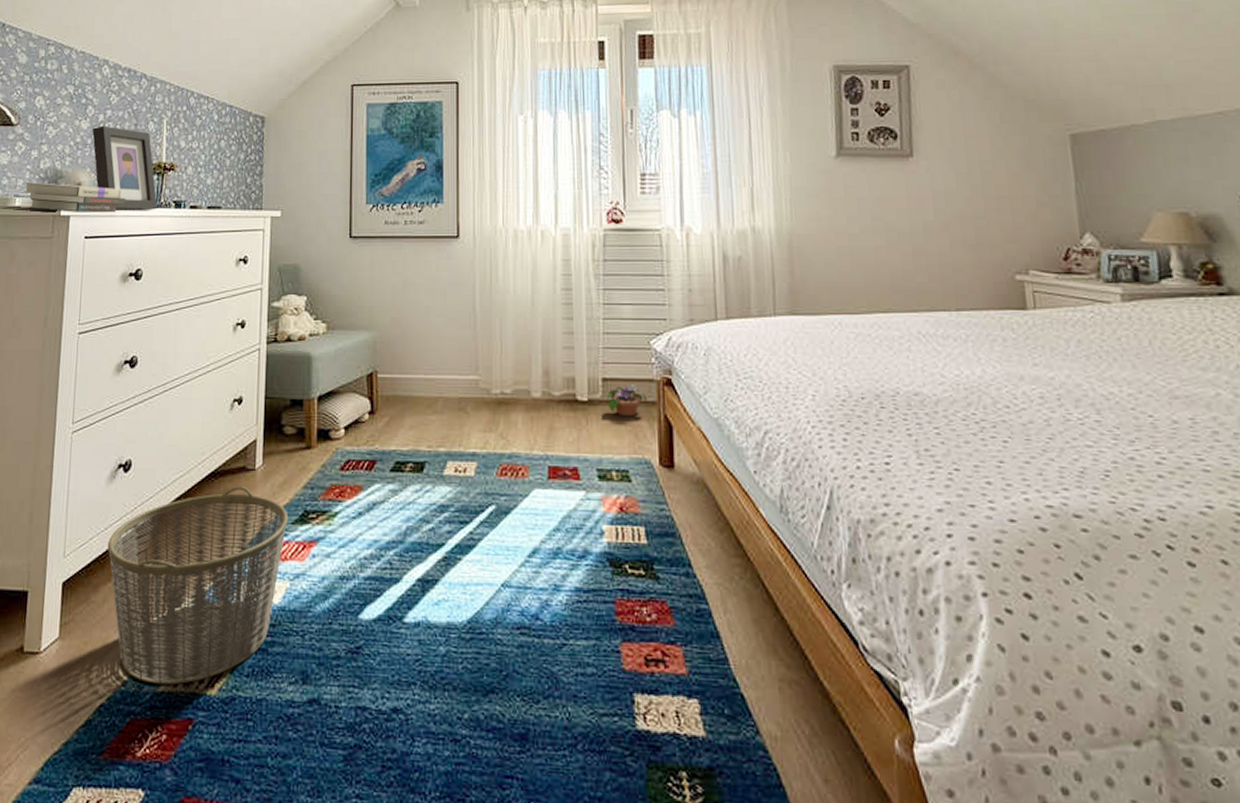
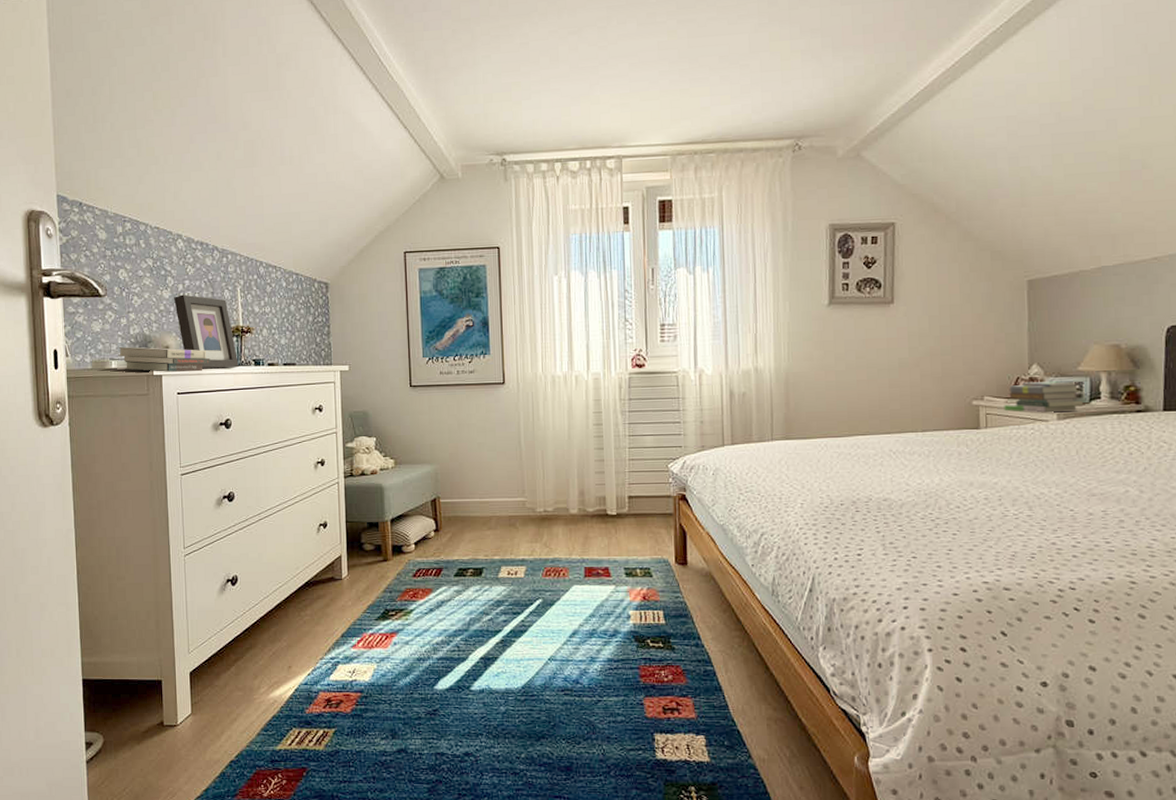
basket: present [107,485,289,685] -> none [224,592,373,744]
potted flower: present [606,383,647,417] -> none [631,499,665,526]
books: none [1054,255,1151,293] -> present [1004,381,1083,413]

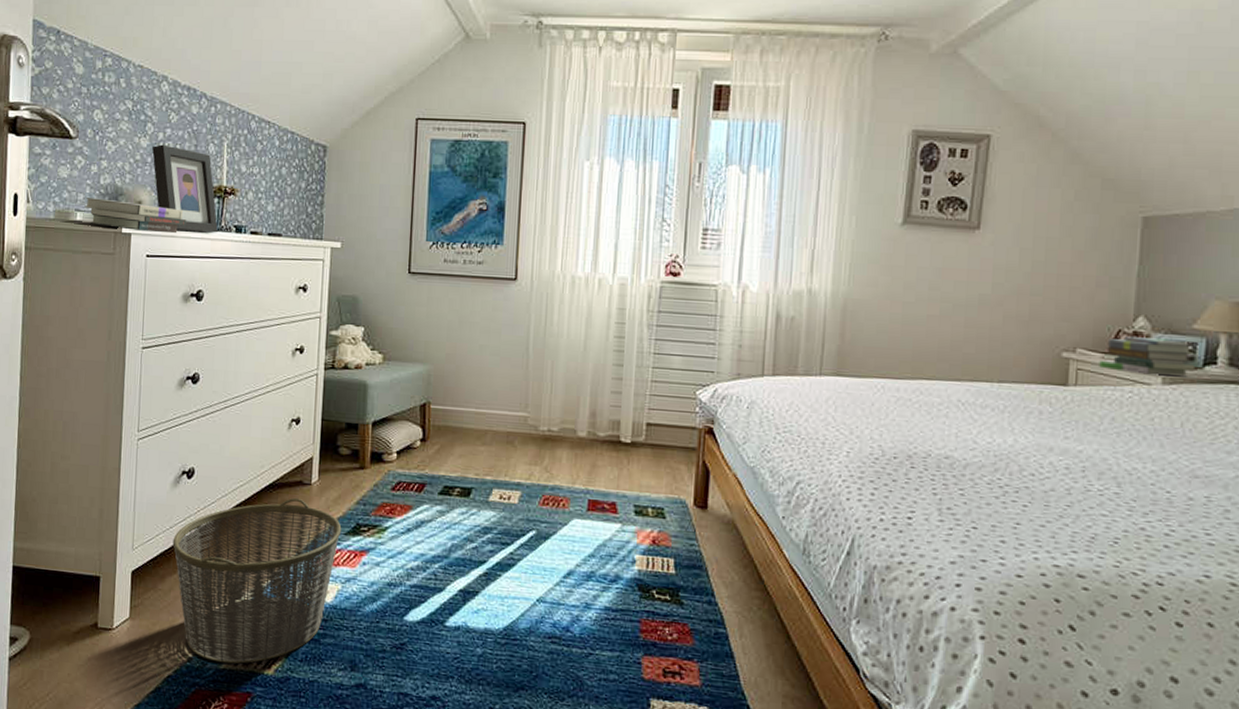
basket: none [224,592,373,744] -> present [172,497,342,664]

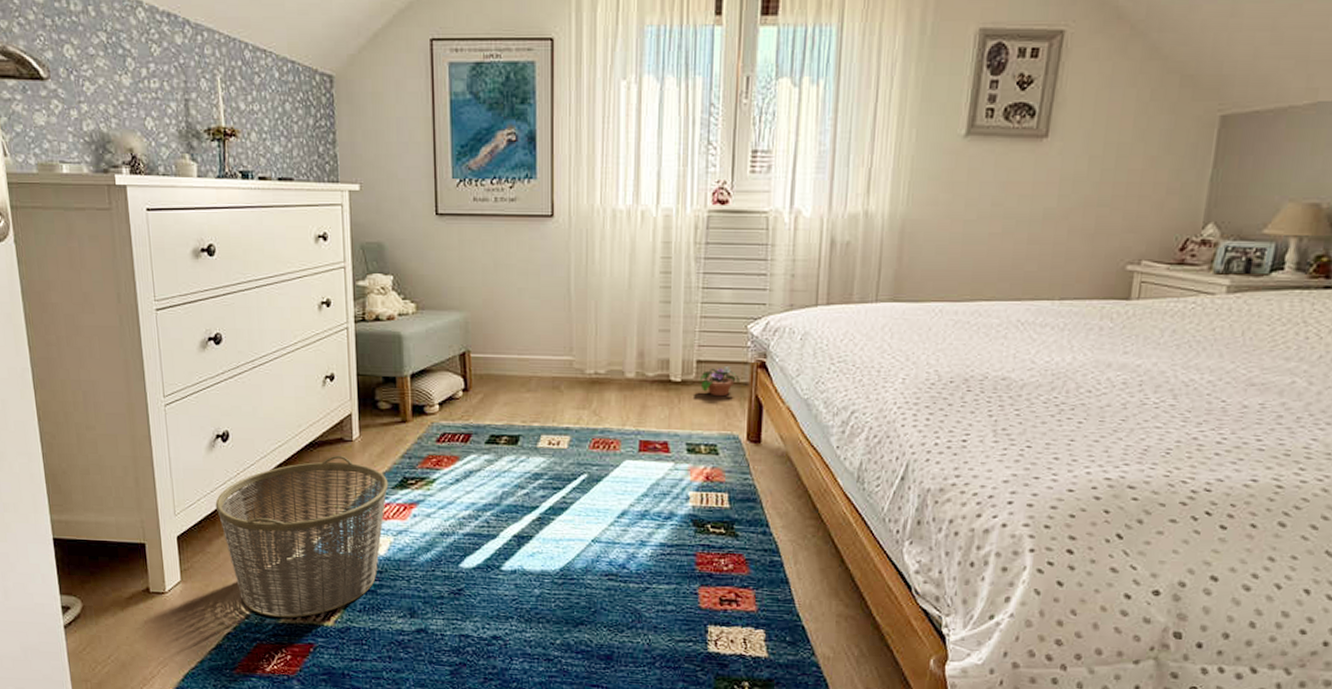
books: present [86,198,187,234] -> none [70,147,187,183]
picture frame: present [152,144,218,234] -> none [136,82,222,182]
potted flower: none [648,429,688,460] -> present [699,365,740,397]
books: present [1099,336,1194,377] -> none [1163,246,1261,285]

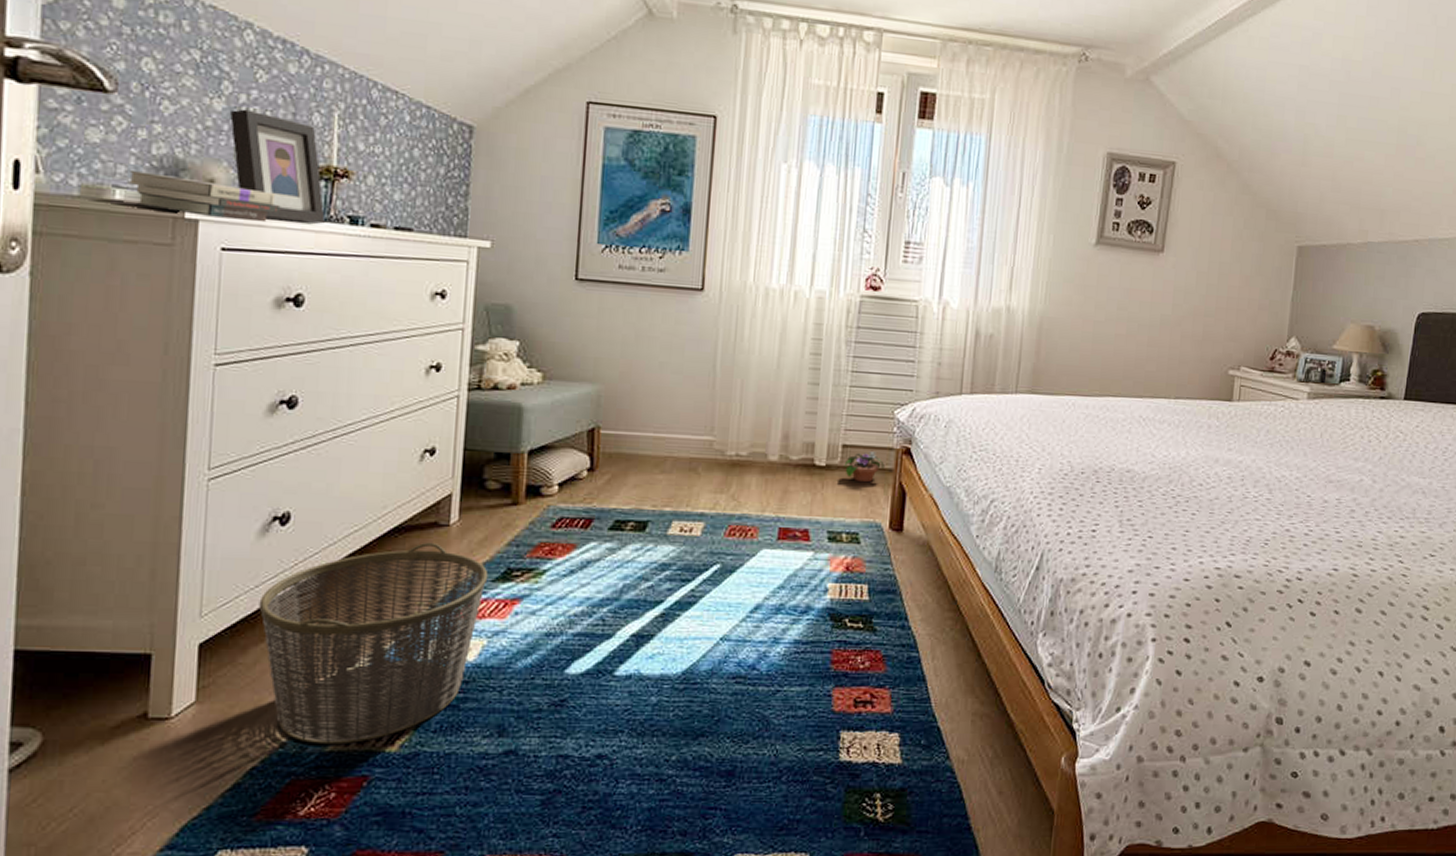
books: none [70,147,187,183] -> present [129,171,281,223]
picture frame: none [136,82,222,182] -> present [230,109,325,225]

